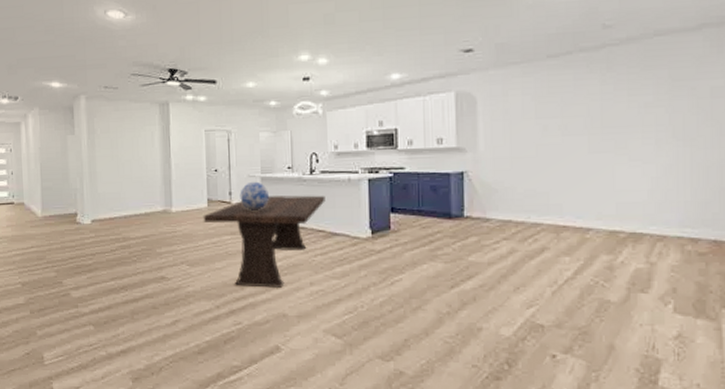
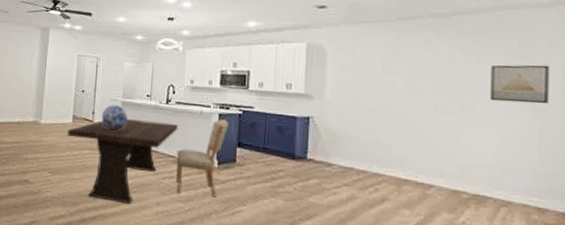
chair: none [326,185,379,269] -> present [176,119,228,198]
wall art: none [642,92,698,135] -> present [491,64,549,104]

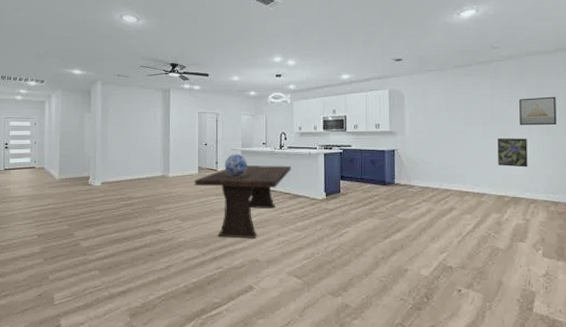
chair: present [176,119,228,198] -> none [291,158,332,224]
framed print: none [454,115,501,157] -> present [497,138,528,167]

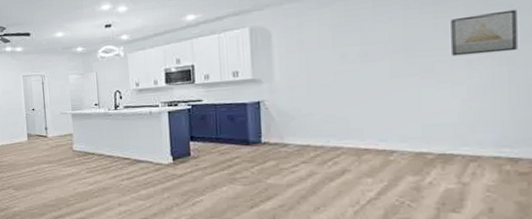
dining table: present [194,165,291,238] -> none [24,127,130,208]
decorative globe: present [224,153,247,177] -> none [54,117,79,143]
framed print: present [497,138,528,167] -> none [414,73,466,114]

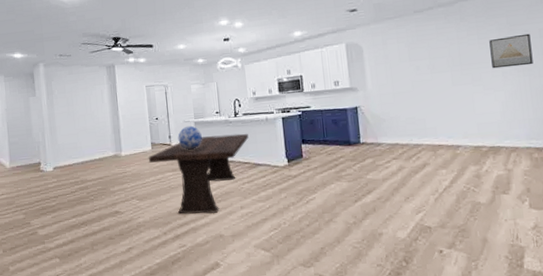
dining table: none [24,127,130,208] -> present [148,133,249,215]
decorative globe: none [54,117,79,143] -> present [178,125,202,150]

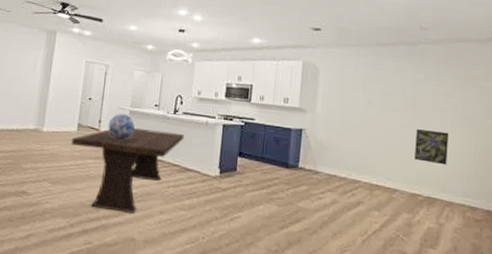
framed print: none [469,82,505,114] -> present [414,129,449,165]
wall art: present [489,33,533,69] -> none [442,88,484,122]

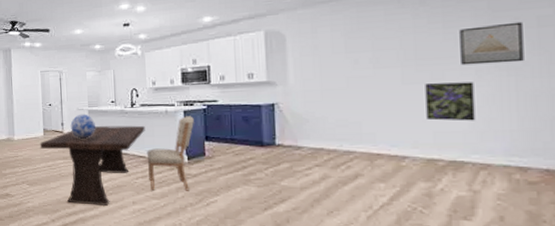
chair: none [180,130,231,205] -> present [146,116,194,191]
wall art: none [442,88,484,122] -> present [459,21,524,66]

